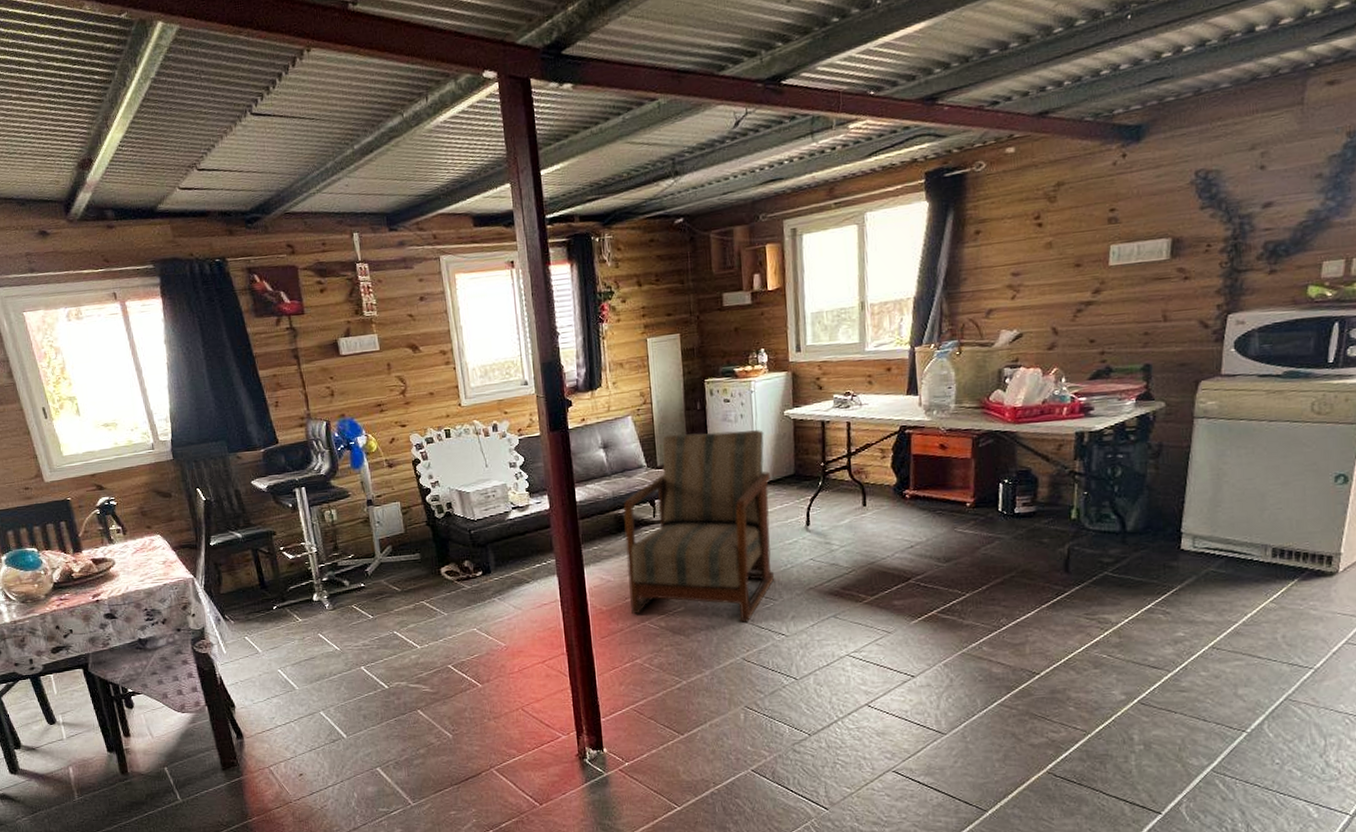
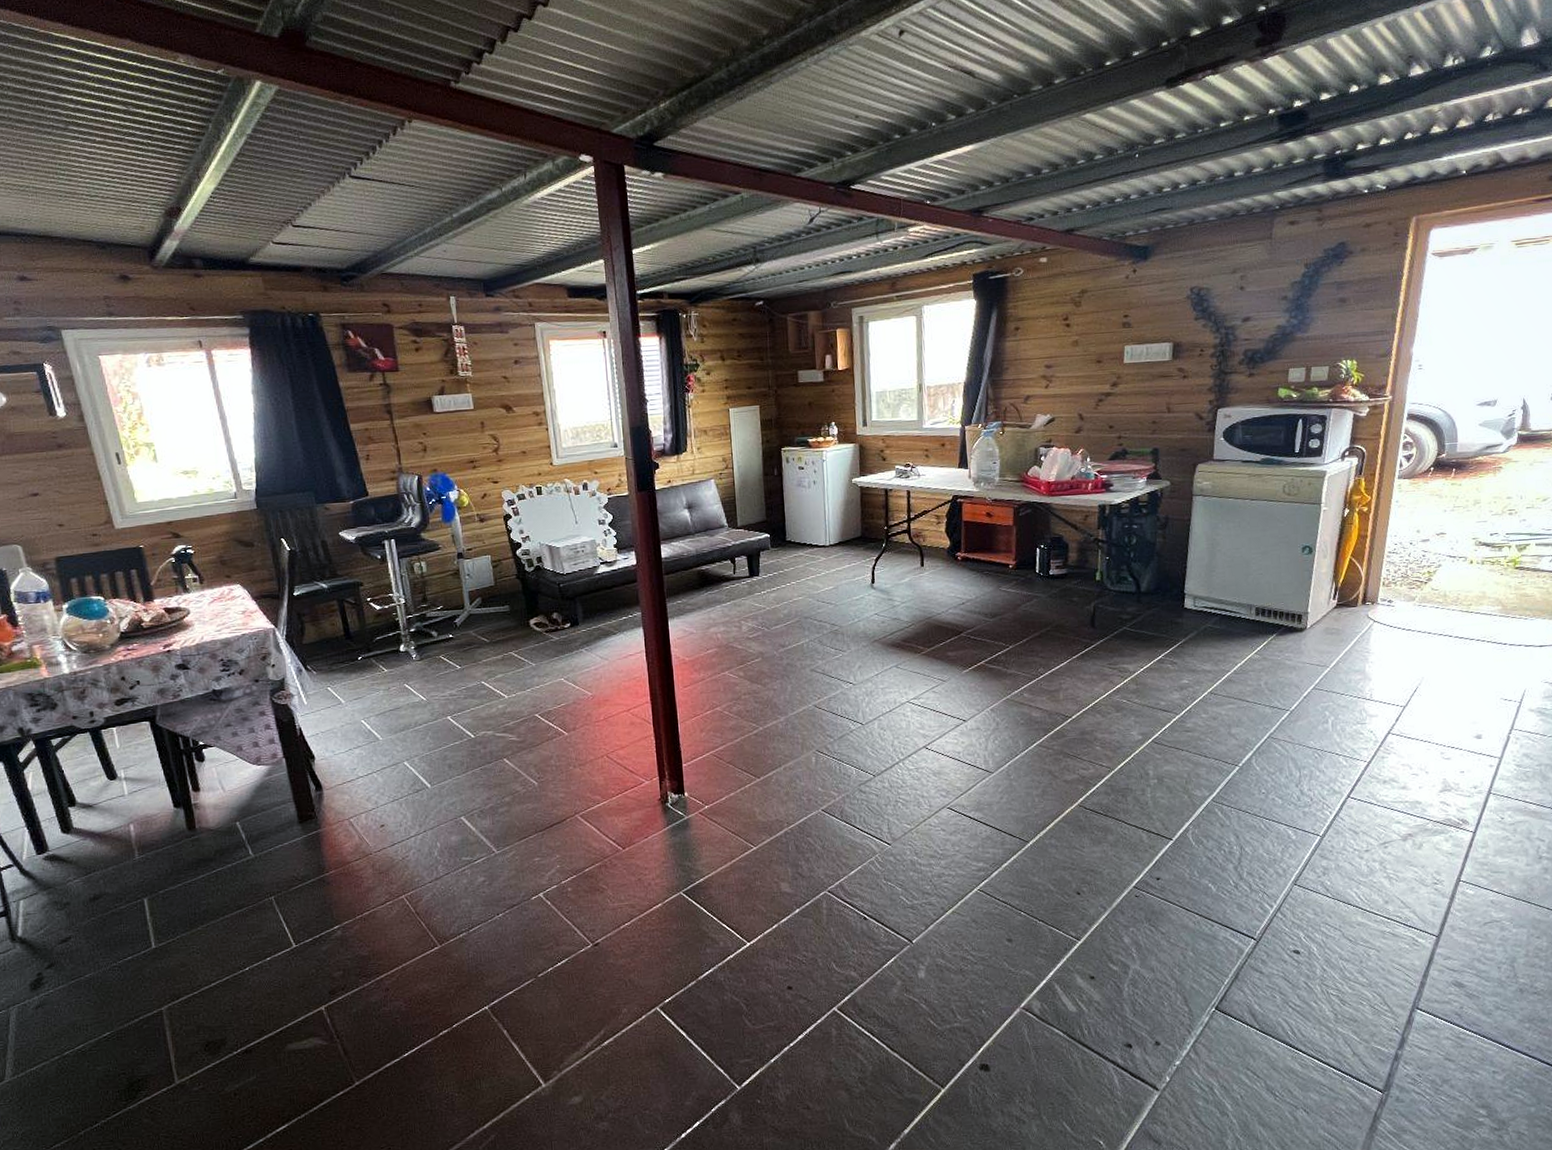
armchair: present [623,430,774,623] -> none [705,495,843,672]

